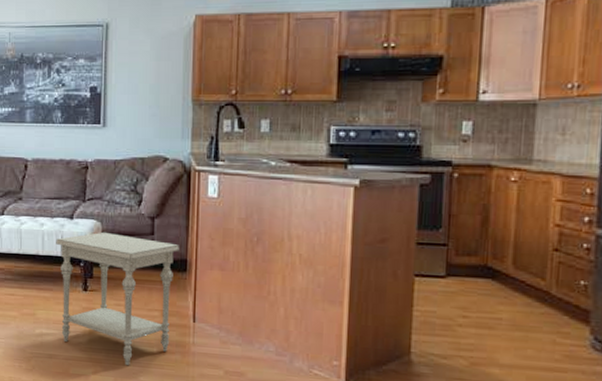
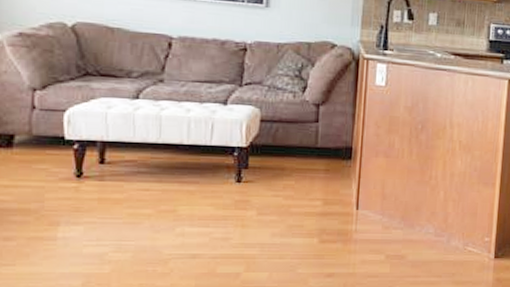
side table: present [56,231,179,366] -> none [205,119,345,259]

